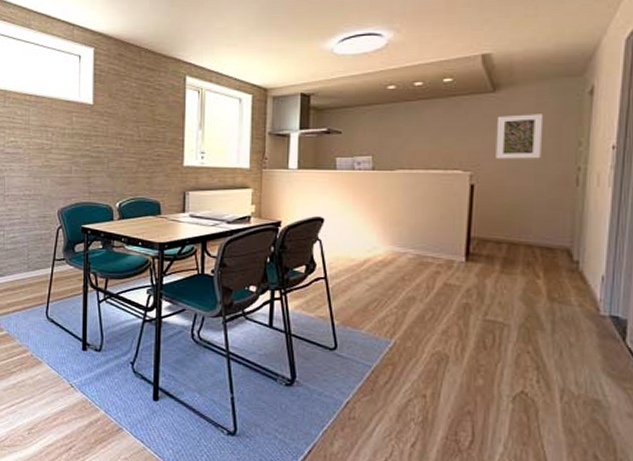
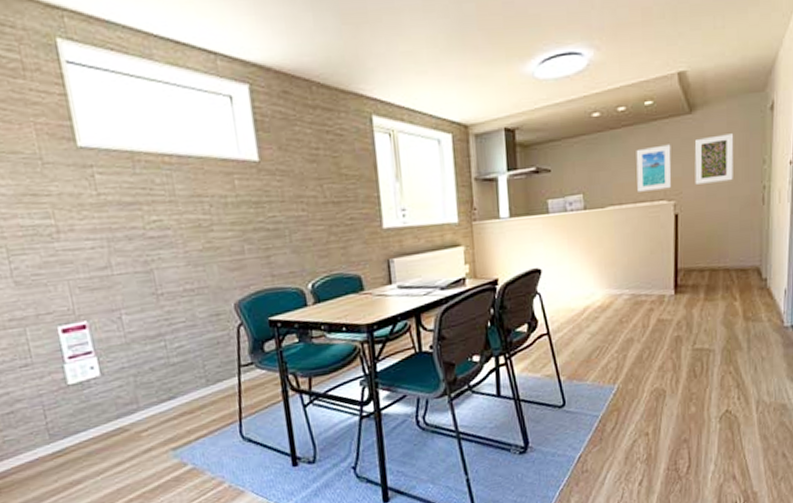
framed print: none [430,119,470,160] -> present [636,144,672,192]

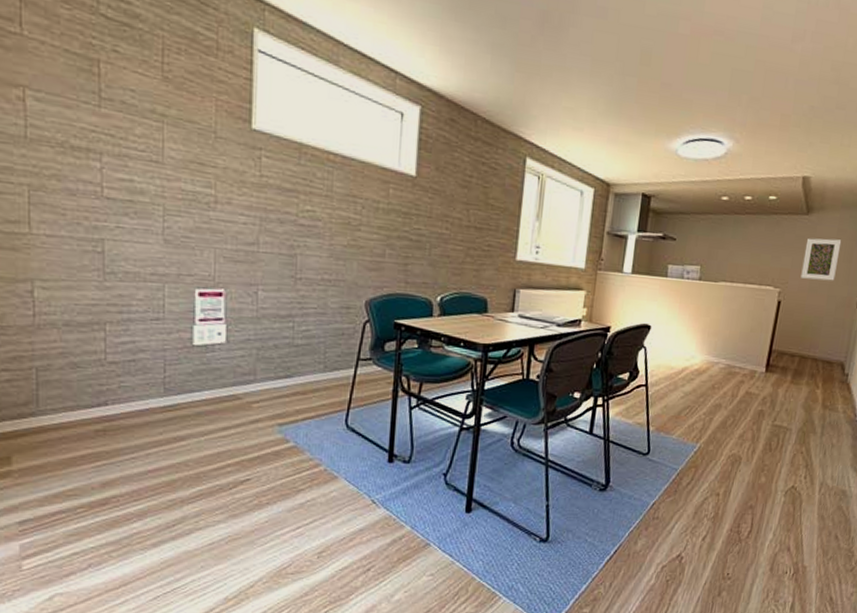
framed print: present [636,144,672,192] -> none [749,236,786,277]

